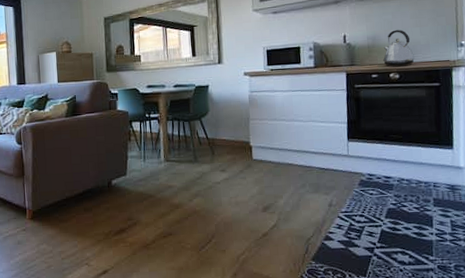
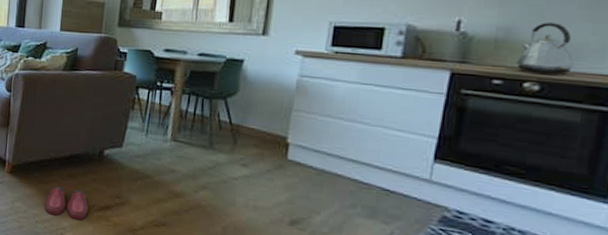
slippers: none [67,220,106,249] -> present [45,186,88,220]

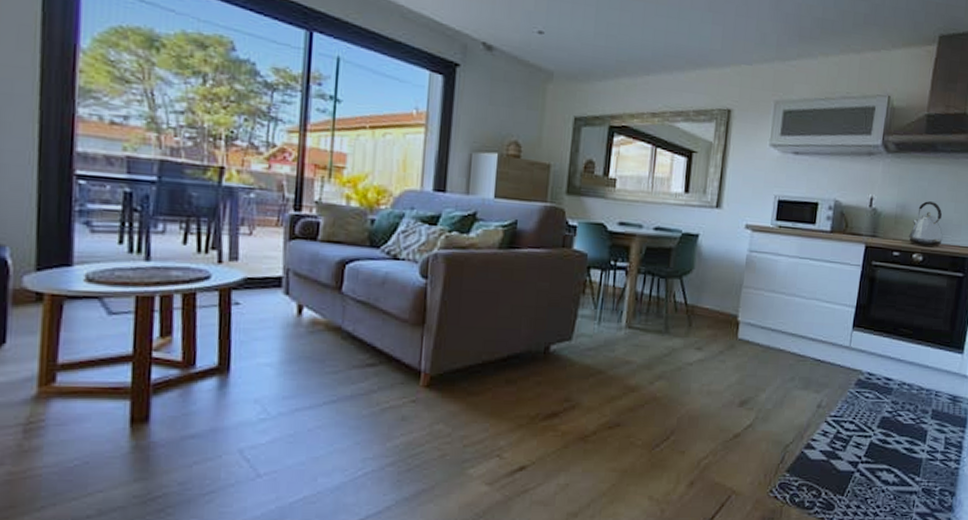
slippers: present [45,186,88,220] -> none [475,397,531,435]

